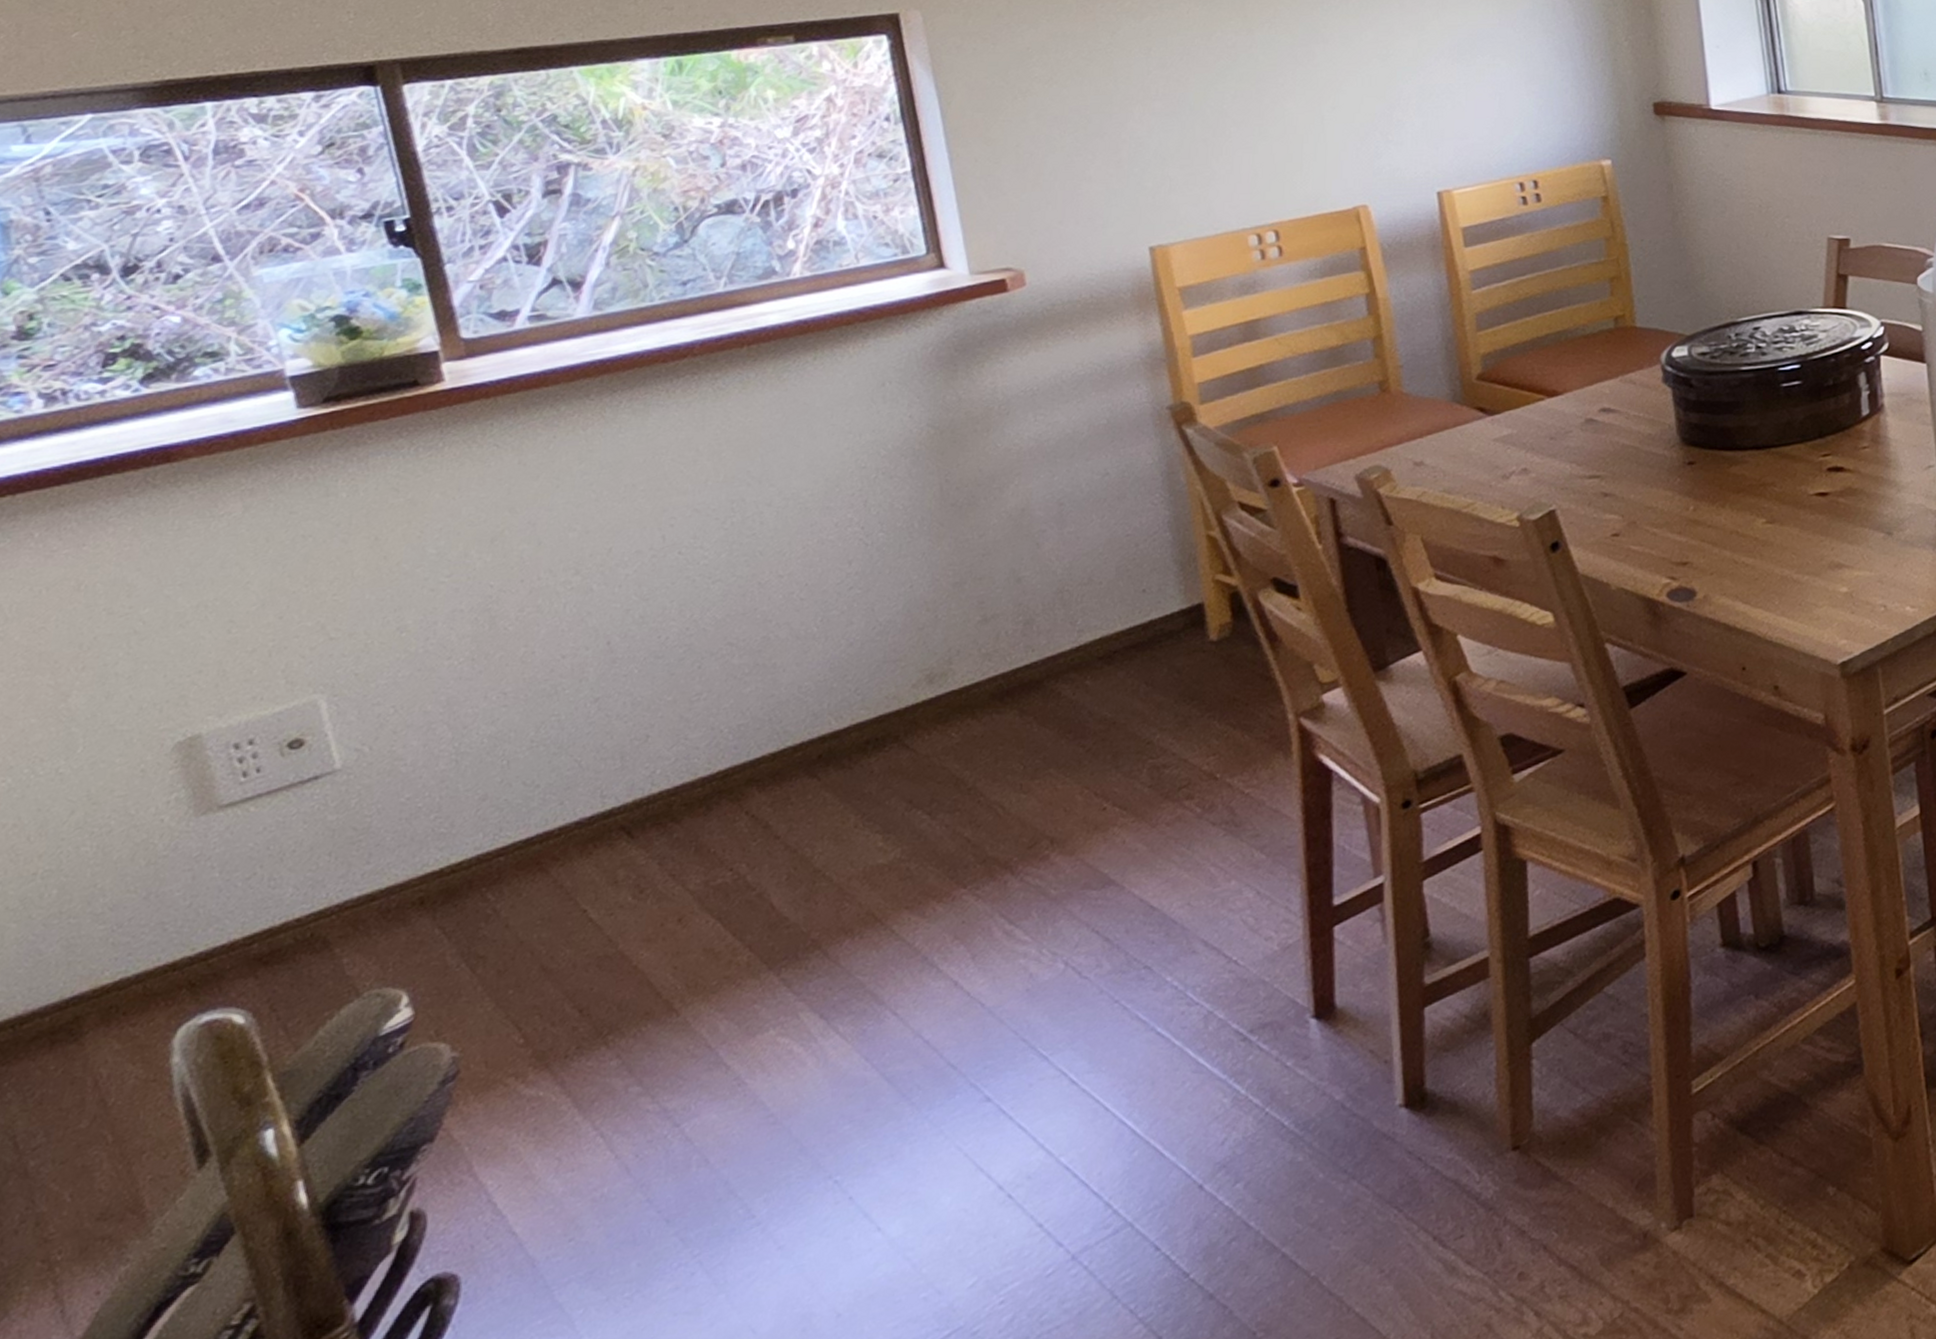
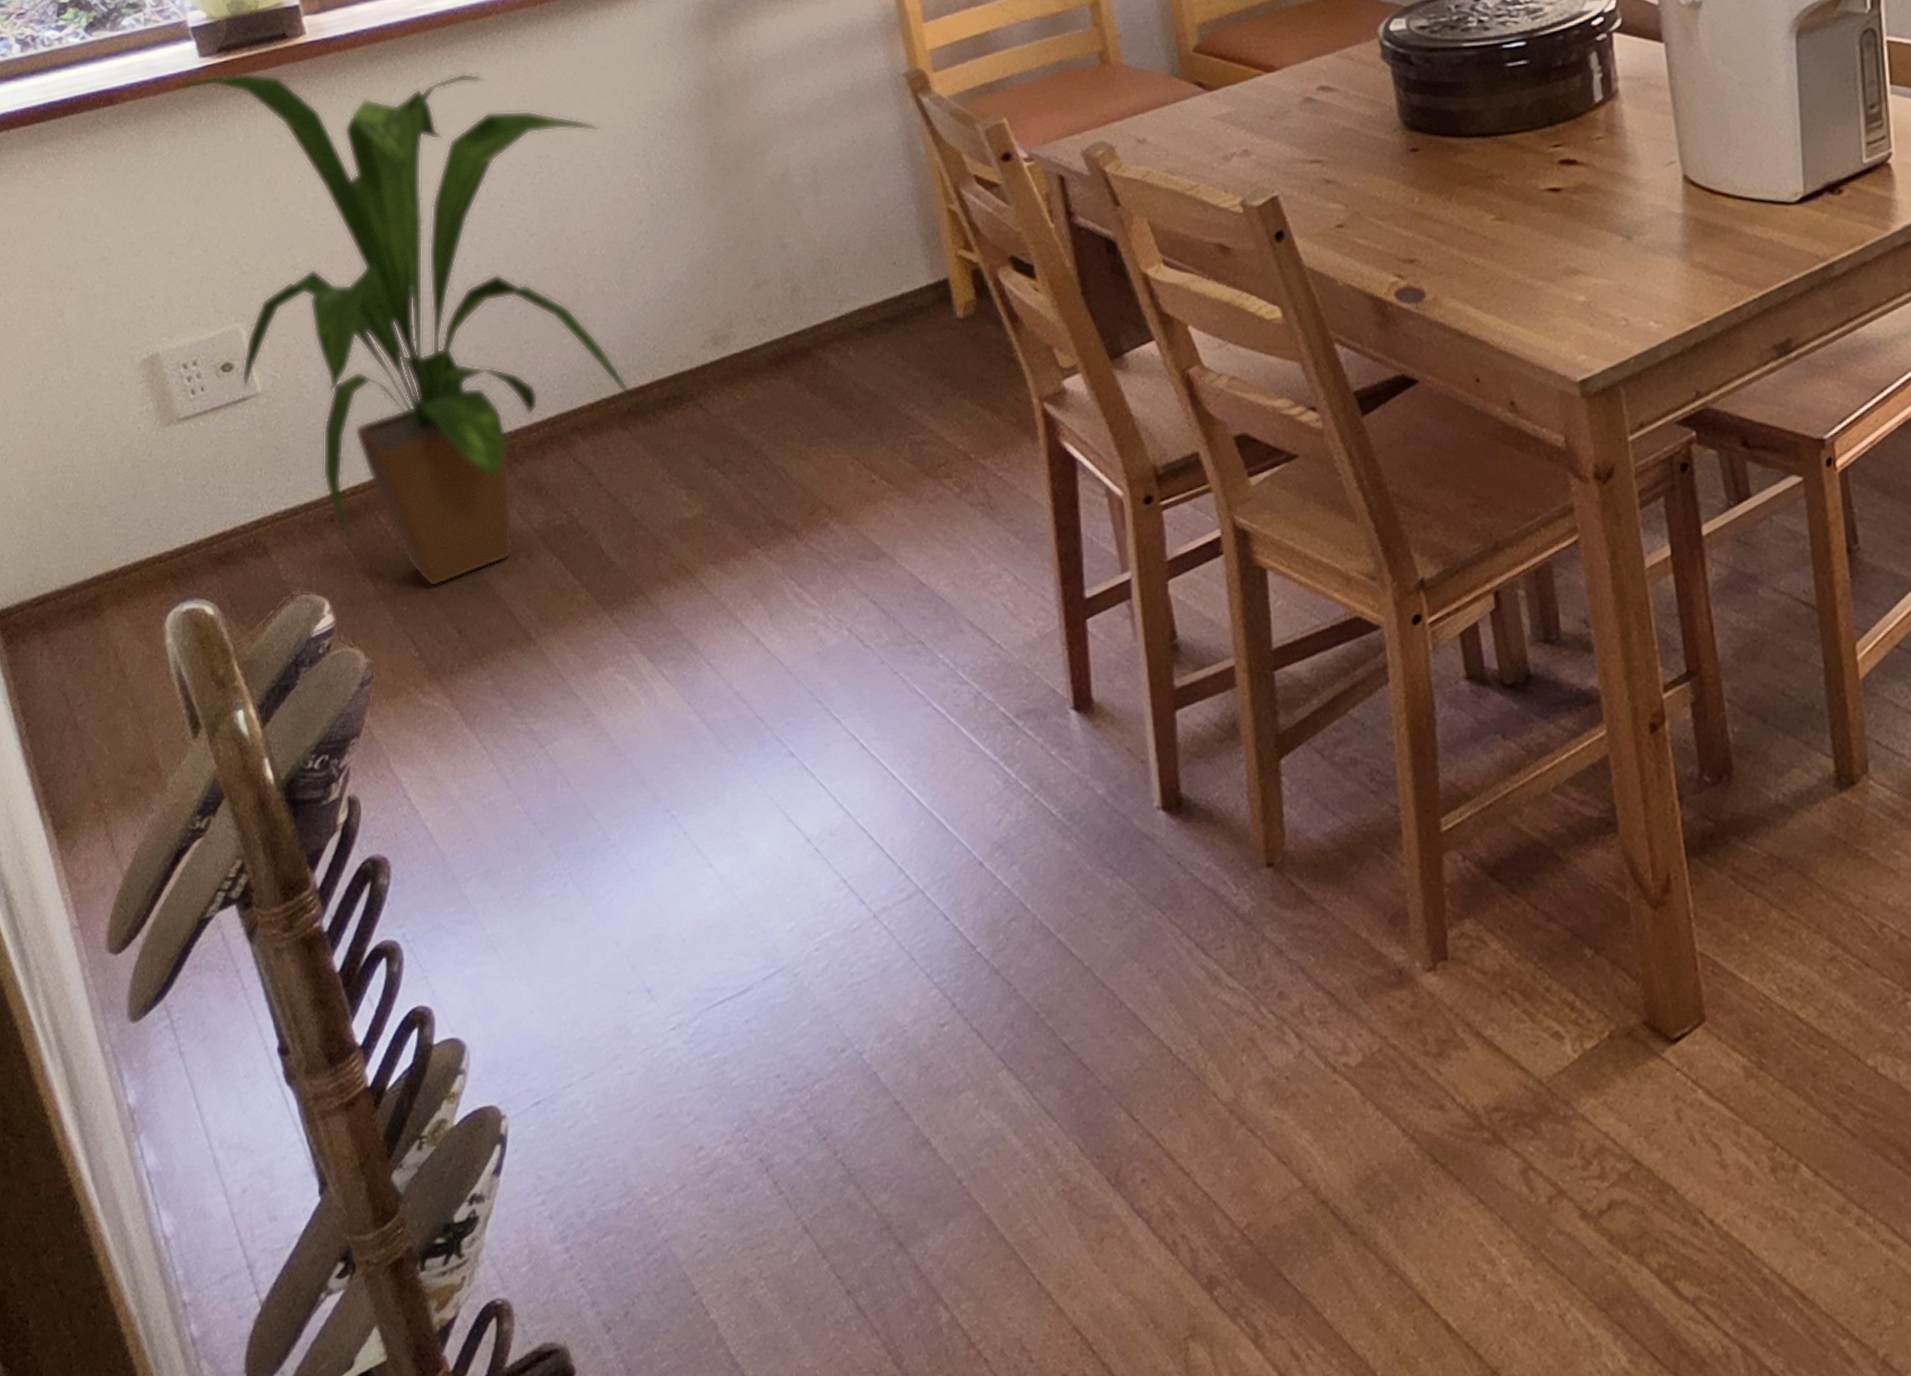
house plant: none [265,417,826,965] -> present [179,72,634,587]

